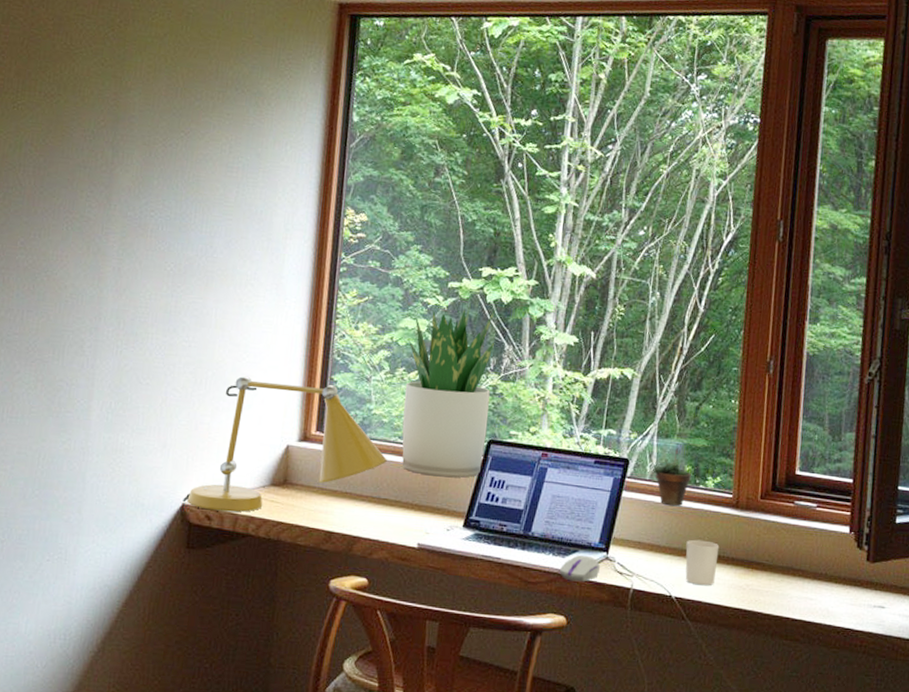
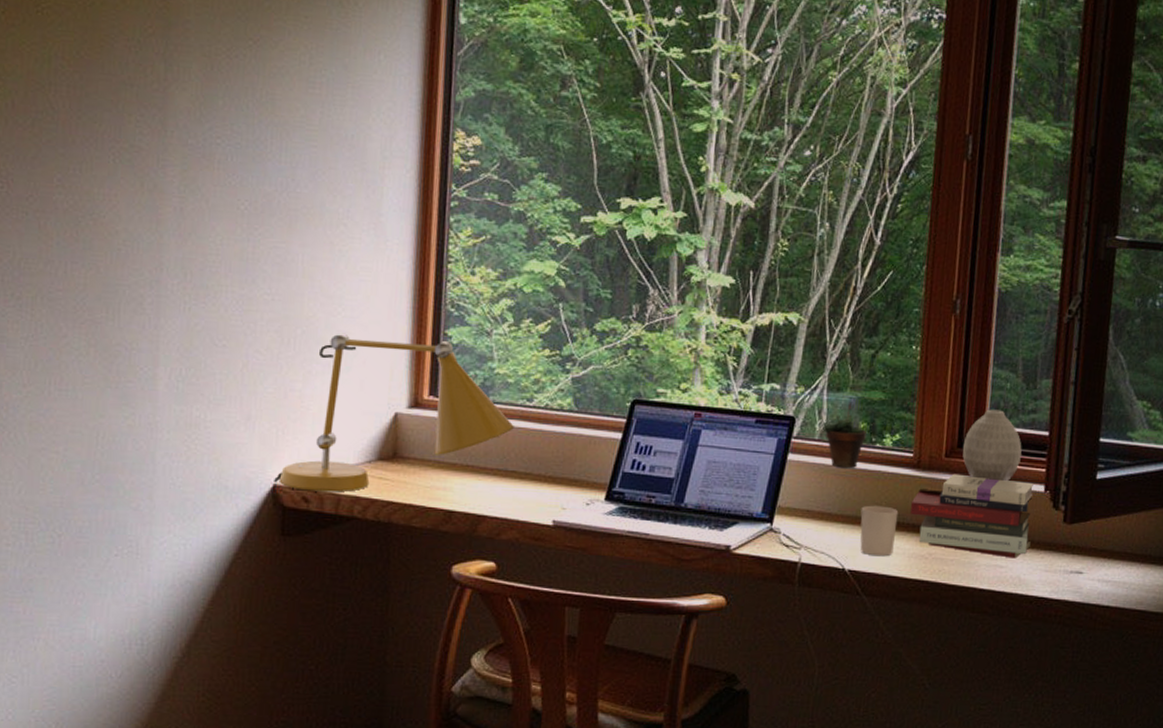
planter: present [402,302,497,478] -> none [530,240,639,445]
computer mouse: present [559,555,601,582] -> none [716,528,764,558]
books: none [730,514,840,592] -> present [910,473,1034,559]
vase: none [776,457,829,523] -> present [962,409,1022,482]

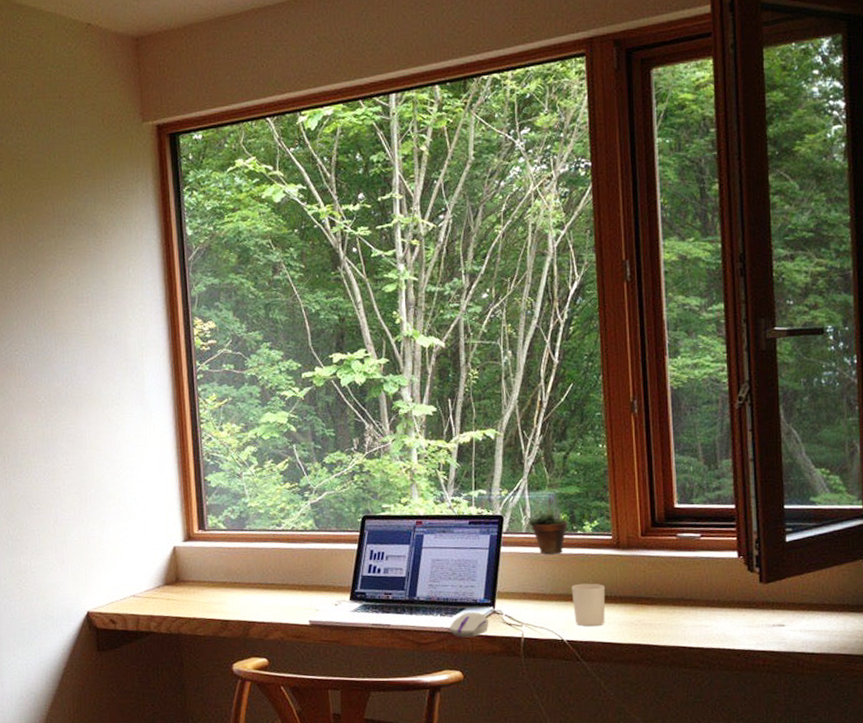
table lamp: present [274,333,514,492] -> none [87,486,269,615]
computer mouse: none [716,528,764,558] -> present [448,612,489,638]
books: present [910,473,1034,559] -> none [615,549,731,618]
vase: present [962,409,1022,482] -> none [657,490,712,552]

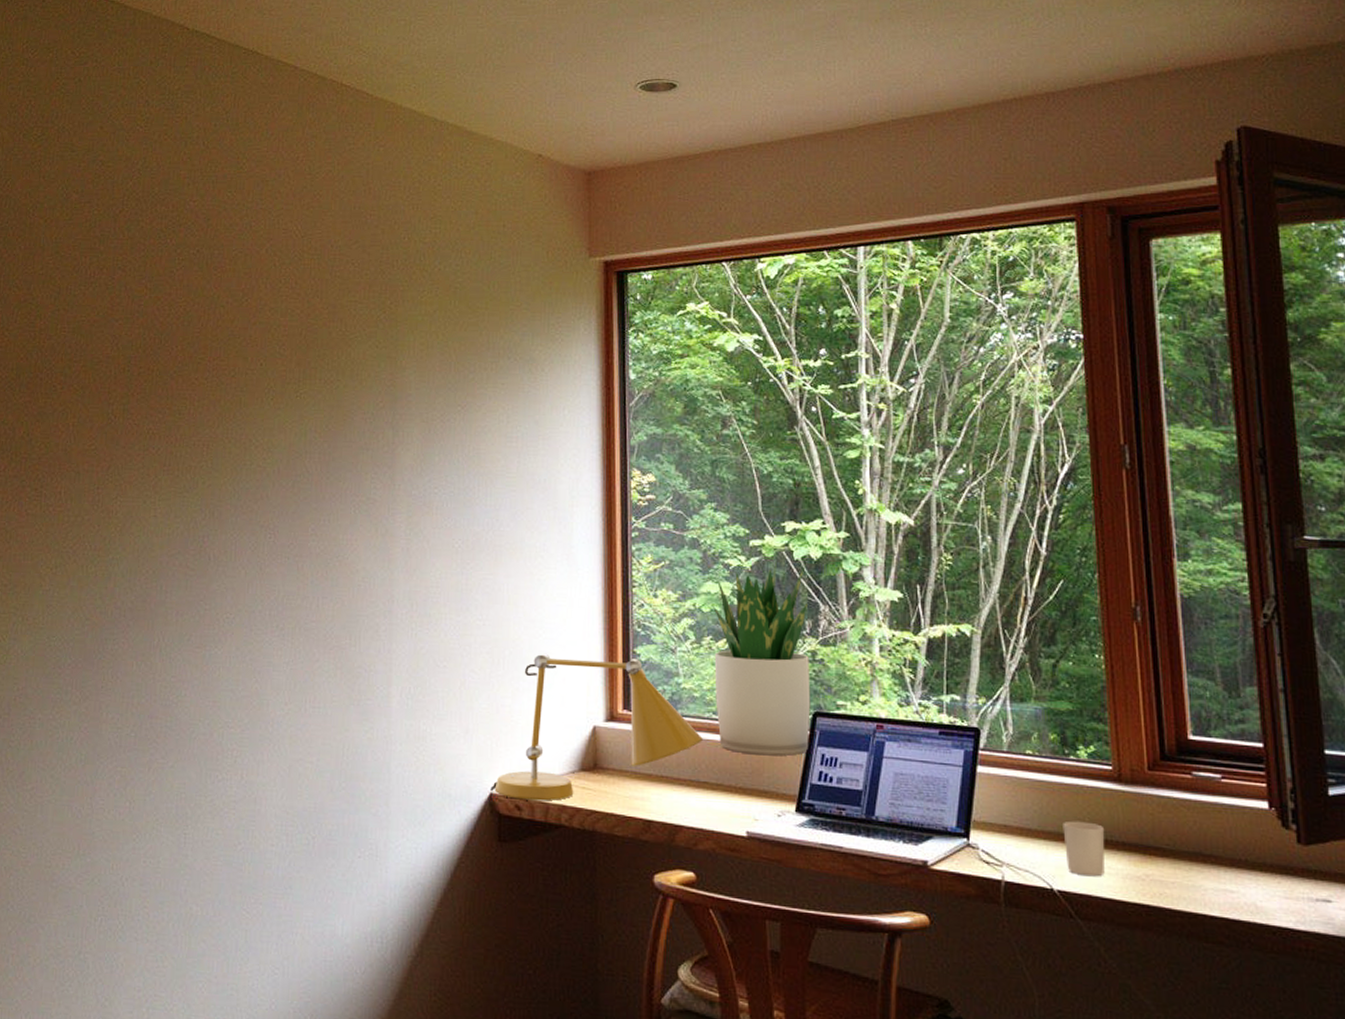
table lamp: none [87,486,269,615] -> present [490,653,703,801]
planter: none [272,389,360,557] -> present [713,561,811,756]
computer mouse: present [448,612,489,638] -> none [913,842,962,874]
succulent plant: present [528,498,567,555] -> none [1010,712,1058,782]

